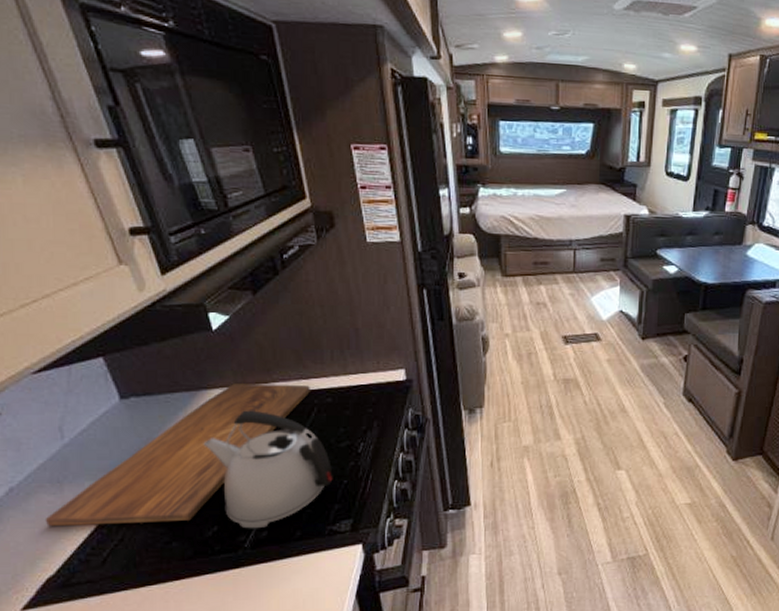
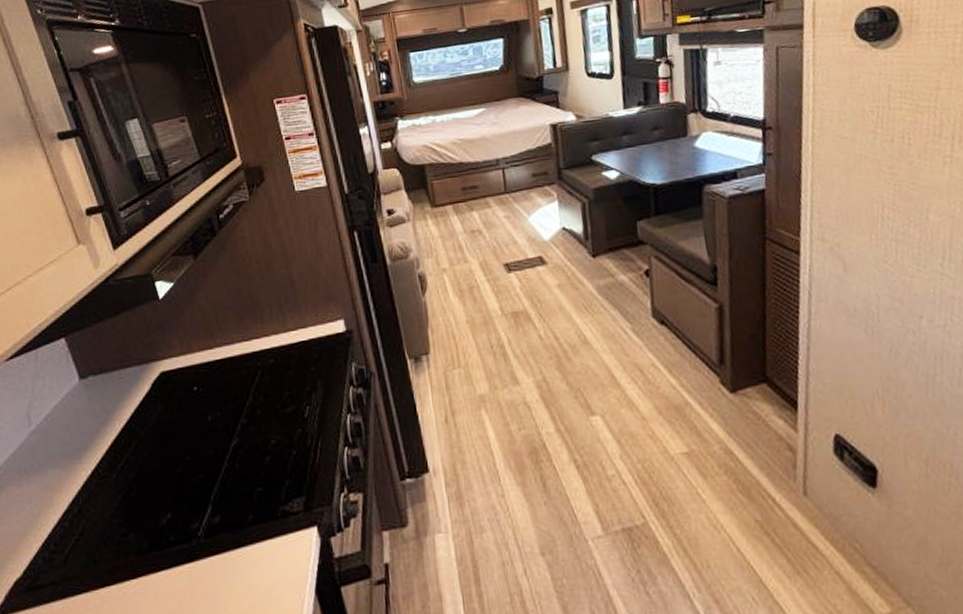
cutting board: present [45,383,310,527] -> none [14,347,253,523]
kettle: present [203,410,333,529] -> none [154,379,282,515]

